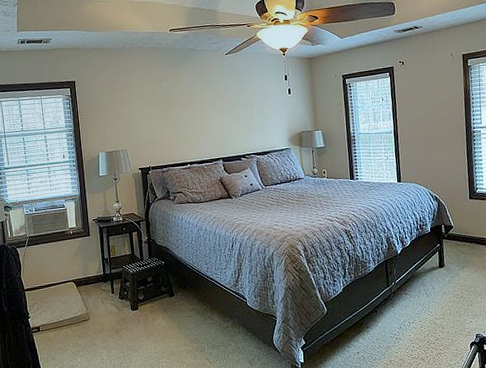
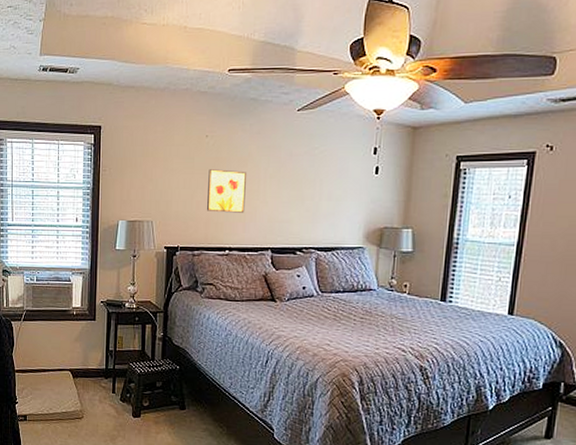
wall art: none [165,103,198,136] -> present [207,169,246,213]

